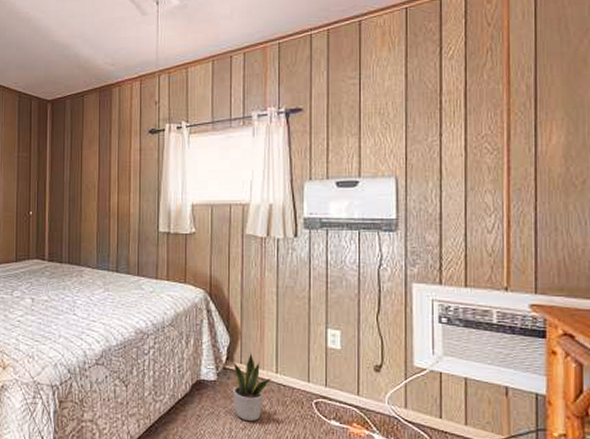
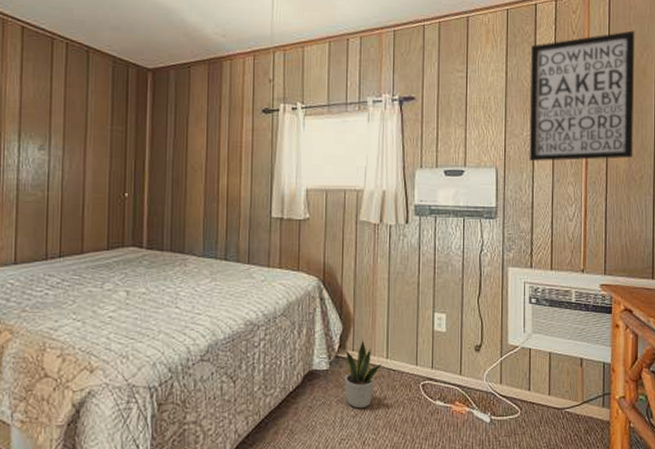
wall art: none [435,14,572,169] -> present [529,30,635,162]

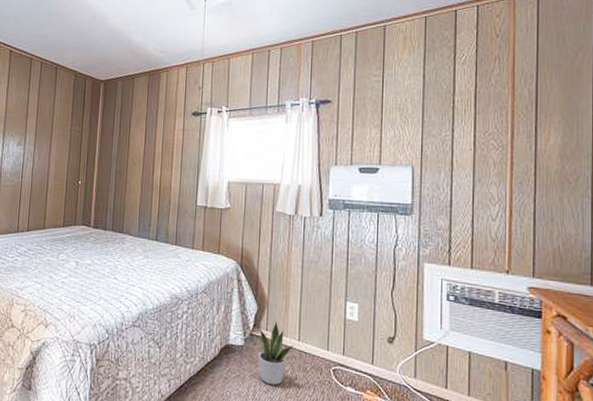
wall art: present [529,30,635,162] -> none [447,31,568,161]

